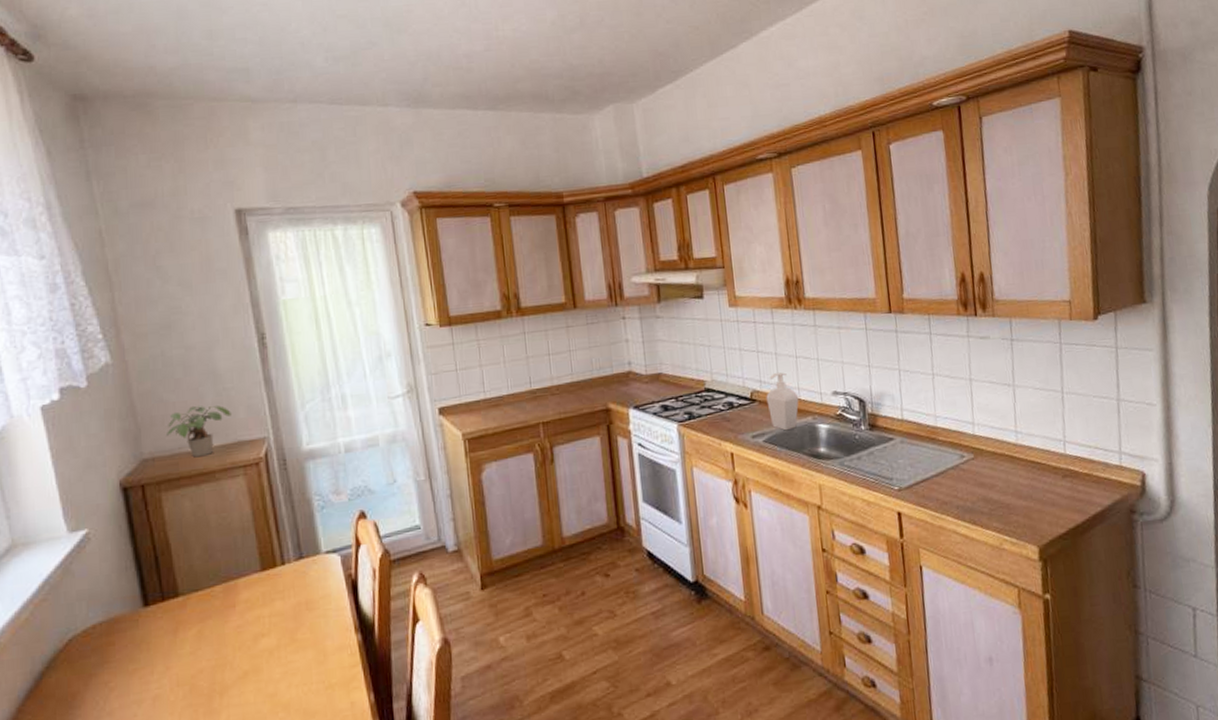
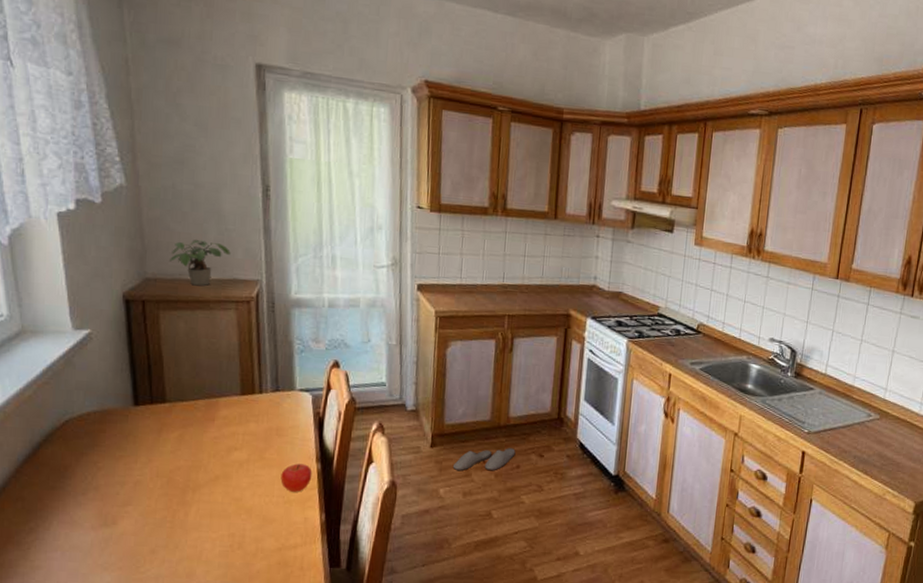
fruit: none [317,638,353,674] -> present [280,463,312,492]
slippers: none [509,573,578,612] -> present [452,448,516,471]
soap bottle: present [766,371,799,431] -> none [710,311,739,364]

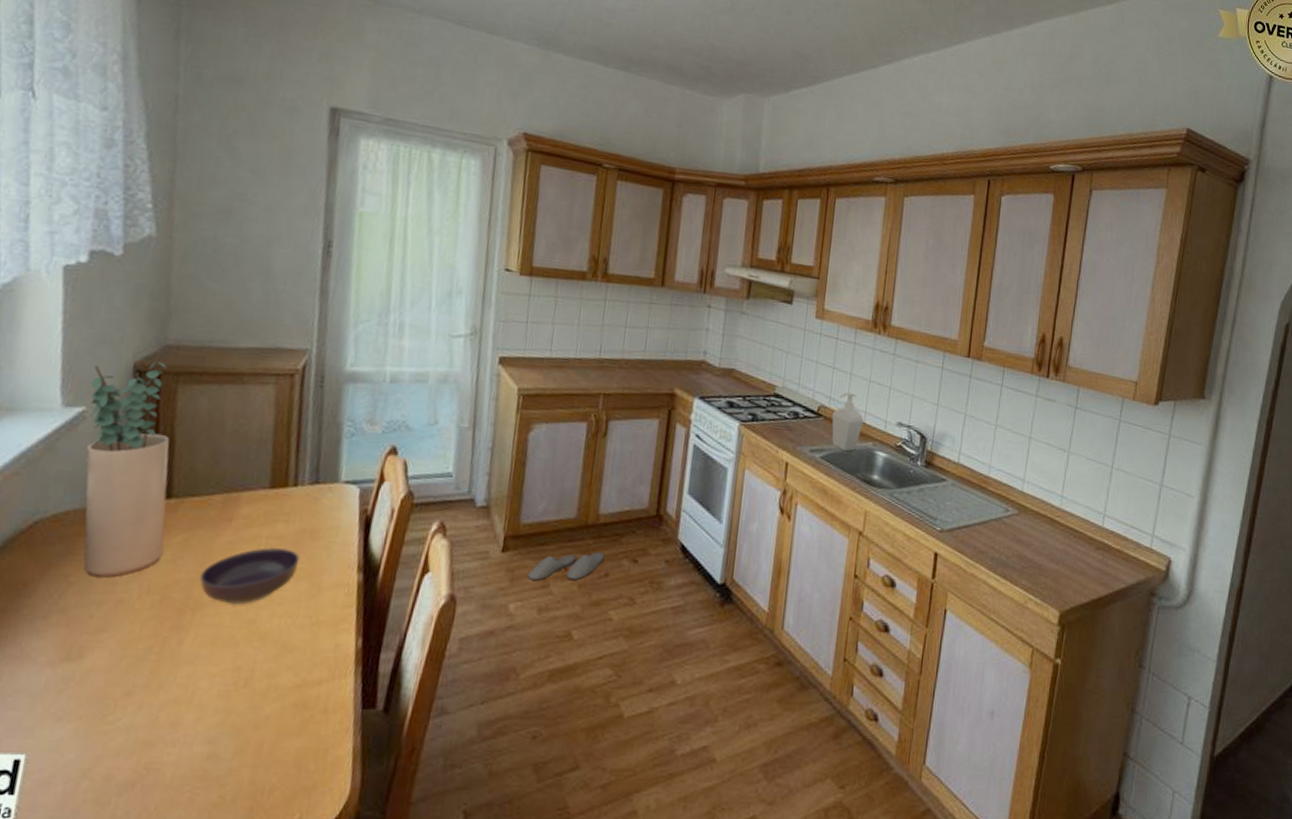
vase: none [92,284,165,464] -> present [83,352,170,578]
potted plant: present [170,240,231,286] -> none [199,301,277,356]
bowl: none [195,442,270,486] -> present [199,548,300,605]
fruit: present [280,463,312,492] -> none [309,574,352,611]
soap bottle: none [710,311,739,364] -> present [831,391,864,452]

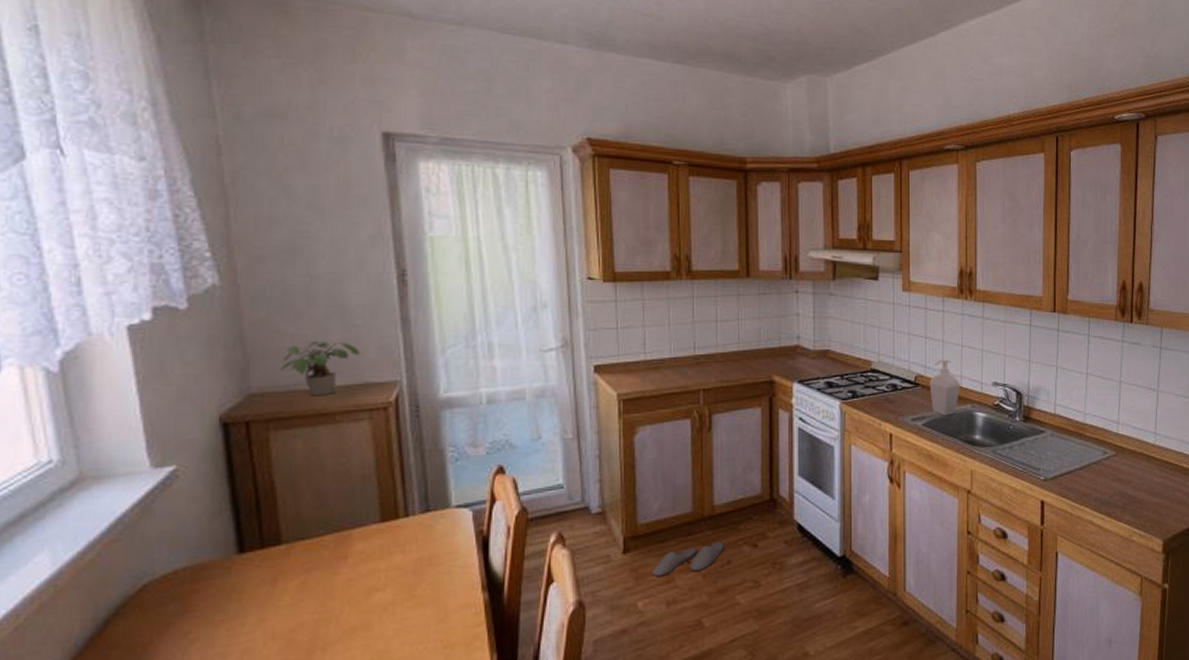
vase: present [83,352,170,578] -> none [177,401,282,631]
potted plant: none [199,301,277,356] -> present [281,341,360,397]
bowl: present [199,548,300,605] -> none [324,578,422,639]

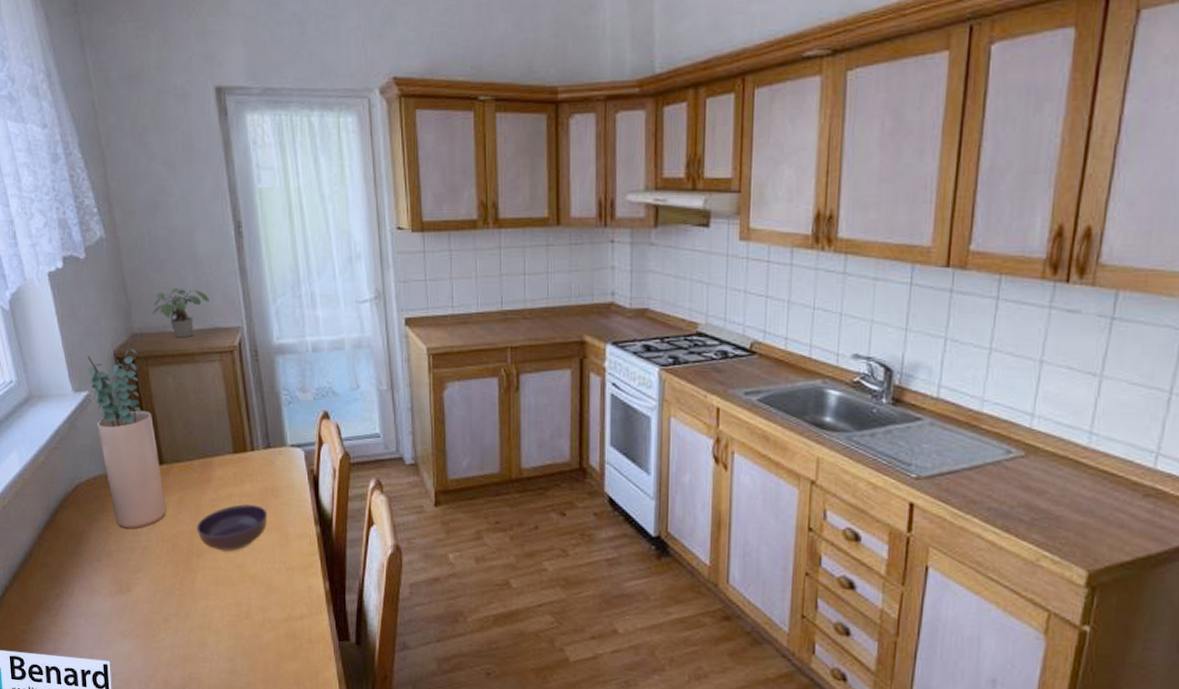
vase: none [177,401,282,631] -> present [87,340,167,529]
bowl: none [324,578,422,639] -> present [196,504,268,552]
slippers: present [651,541,725,578] -> none [461,505,532,534]
soap bottle: present [929,359,961,416] -> none [768,323,809,392]

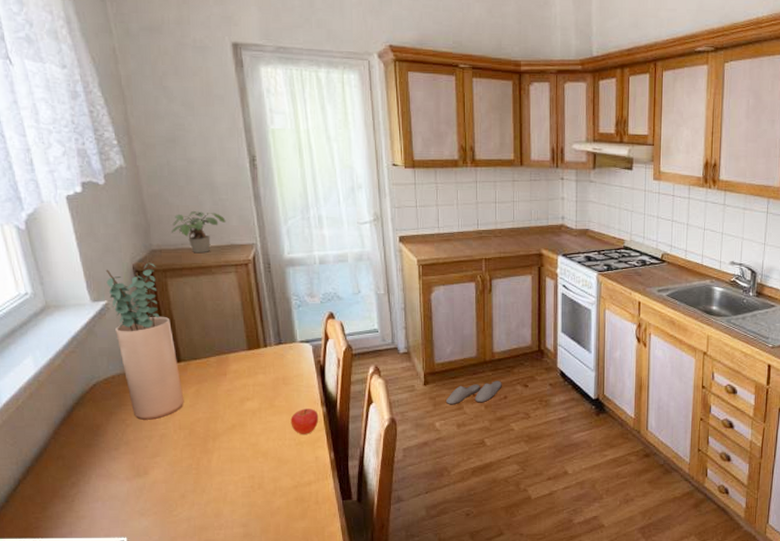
bowl: present [196,504,268,552] -> none [213,393,279,433]
fruit: none [280,526,312,558] -> present [290,409,319,434]
slippers: none [461,505,532,534] -> present [445,381,502,405]

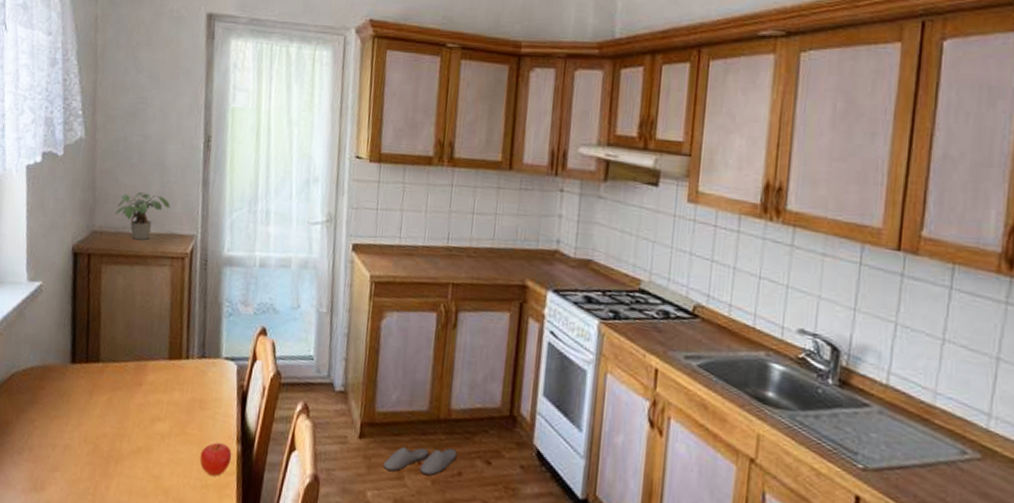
vase: present [105,255,184,420] -> none [42,236,97,426]

